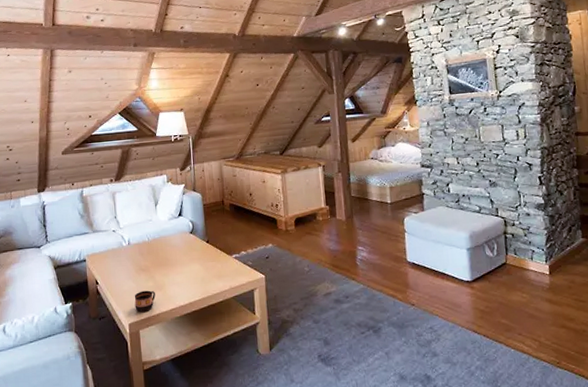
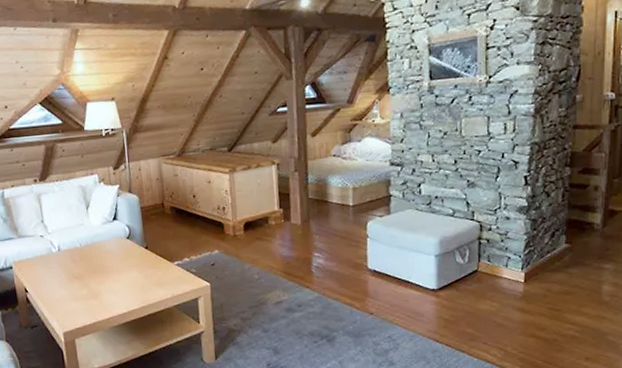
cup: present [134,290,155,312] -> none [67,298,91,321]

